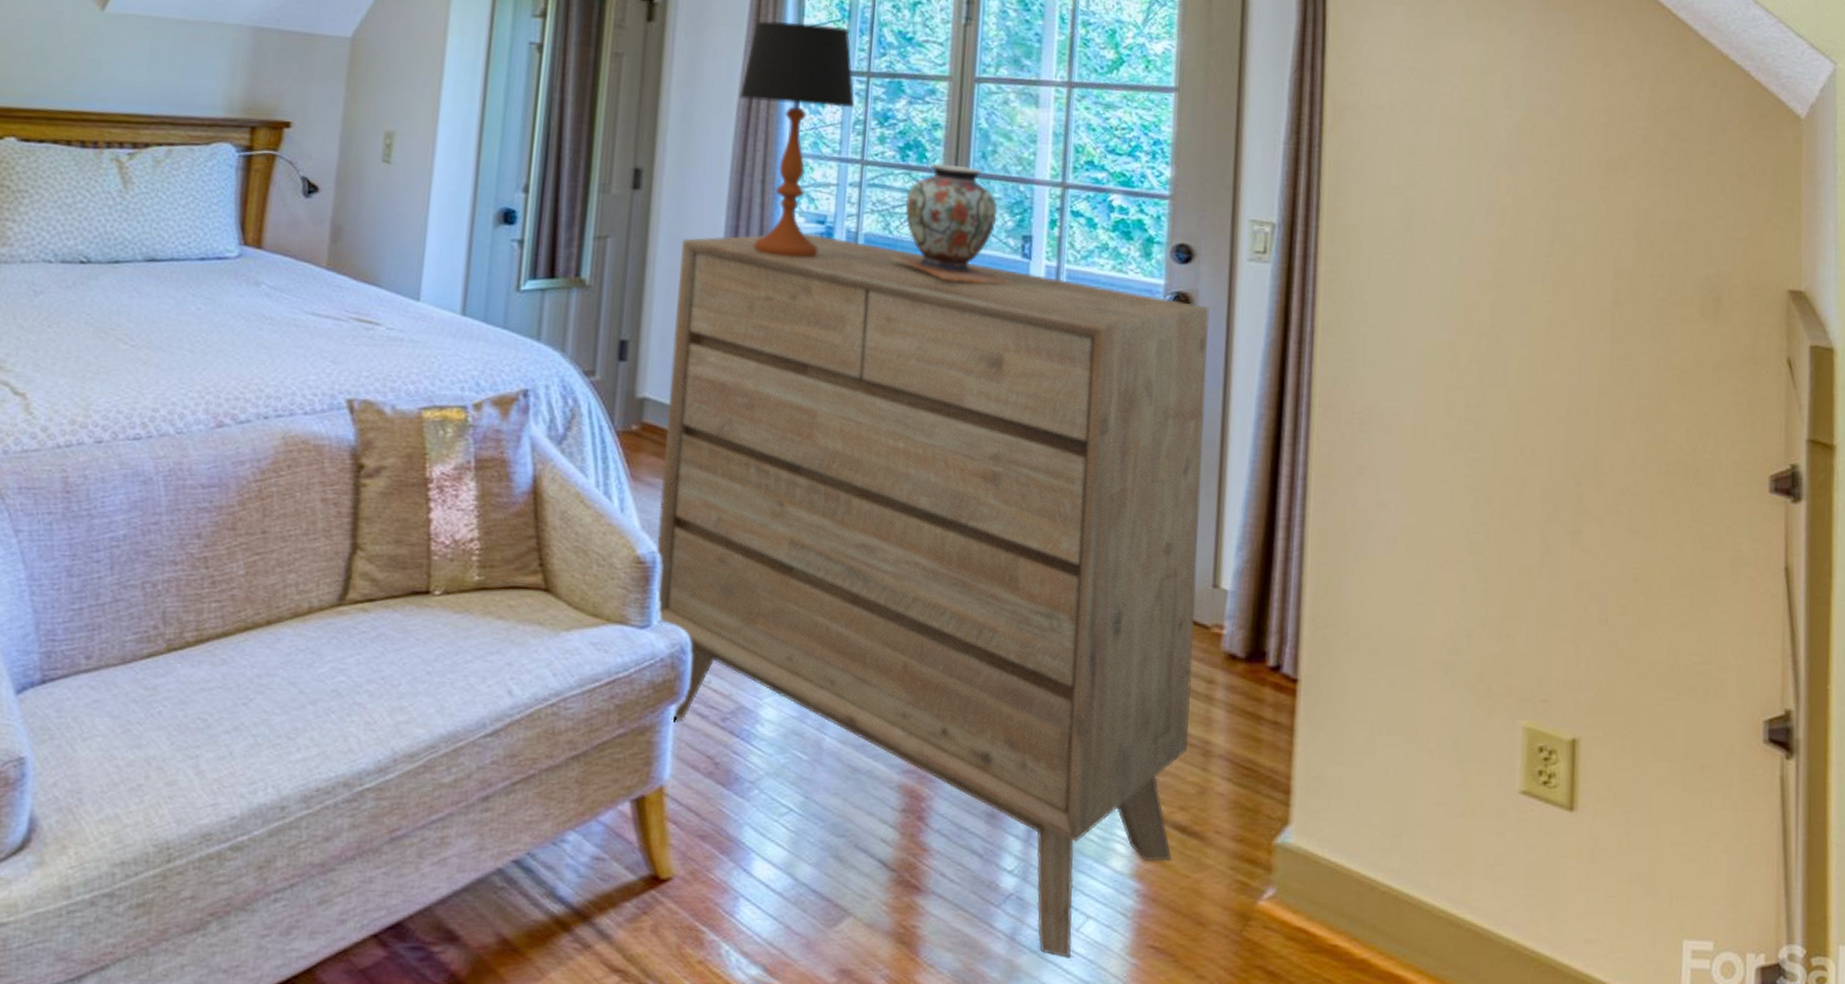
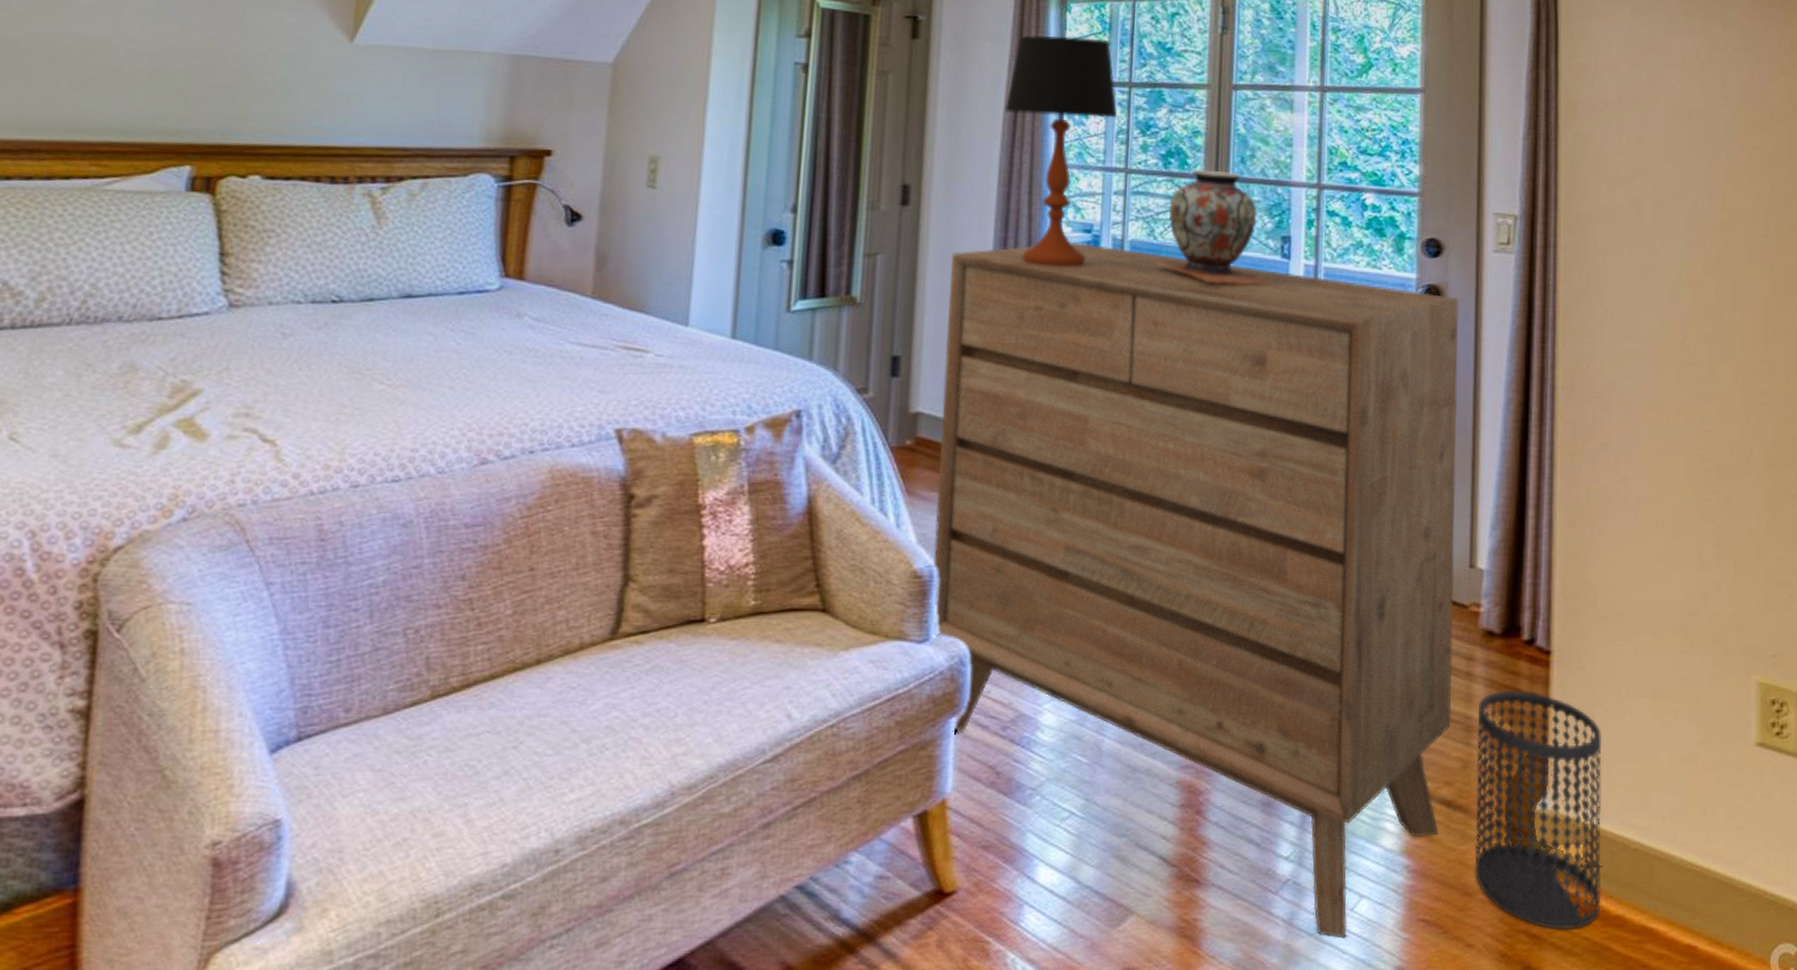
wastebasket: none [1209,717,1351,970] -> present [1475,690,1602,930]

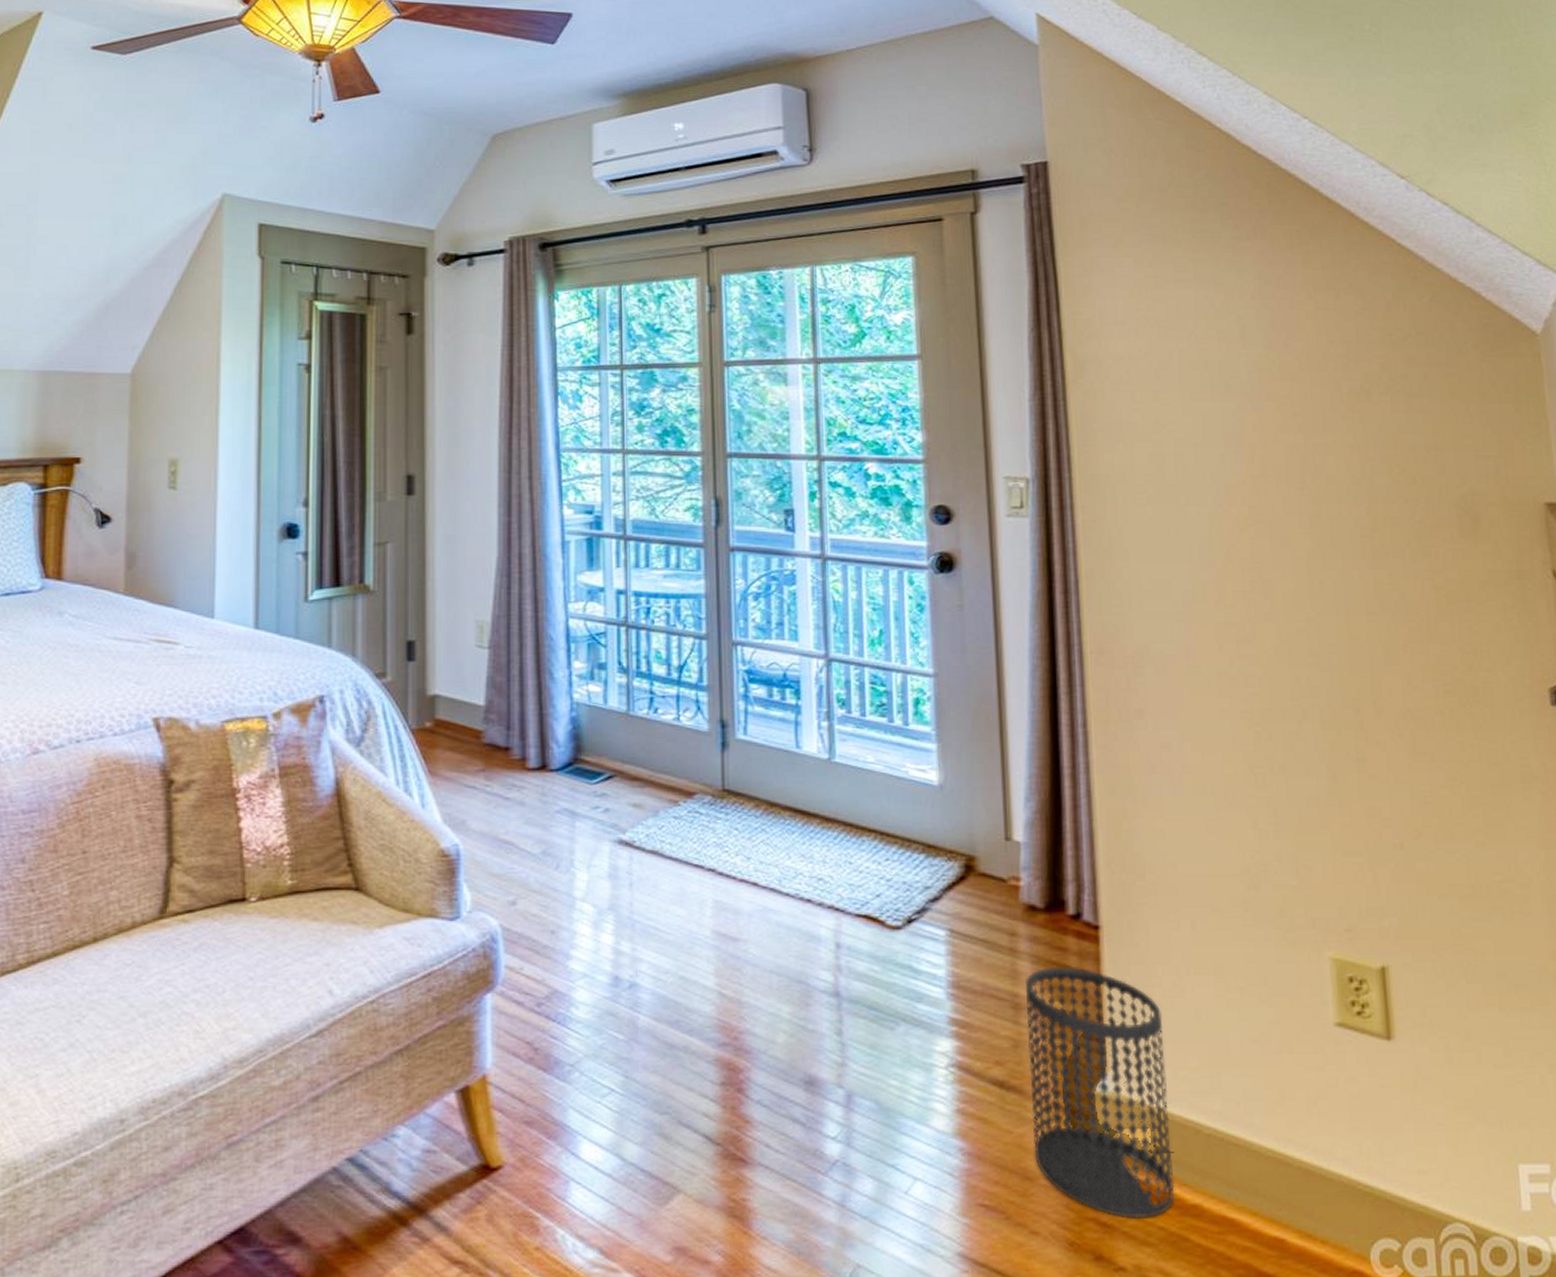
dresser: present [933,242,1460,939] -> none [457,524,998,1222]
table lamp: present [1004,35,1118,267] -> none [500,323,611,548]
decorative vase: present [1154,169,1273,285] -> none [657,446,779,560]

